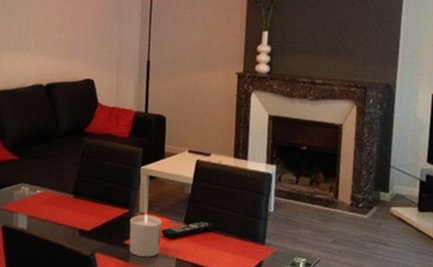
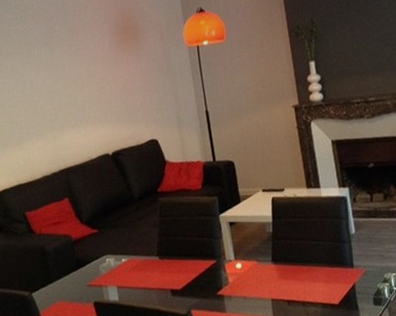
candle: present [129,214,162,257] -> none [219,261,254,305]
remote control: present [161,221,213,238] -> none [251,256,301,280]

